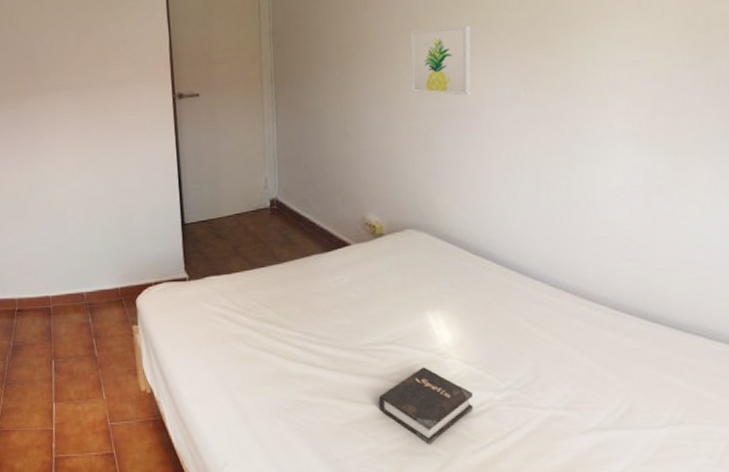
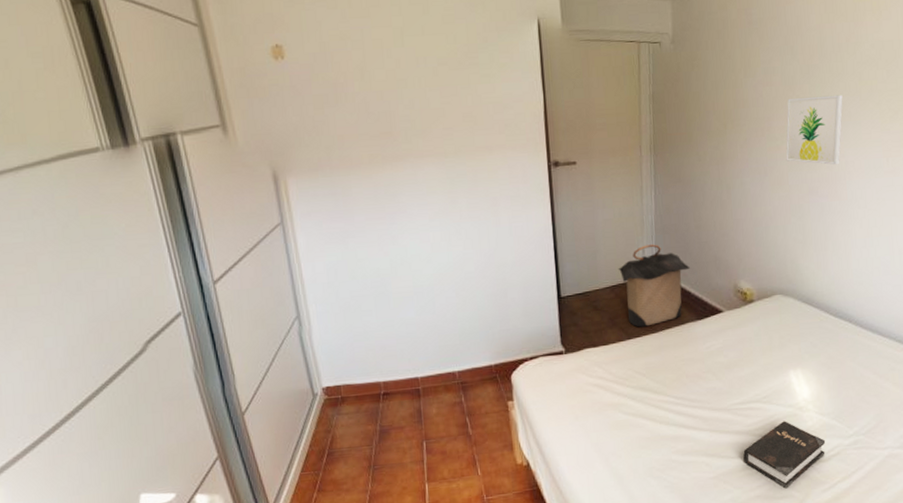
laundry hamper: none [240,174,314,257] -> present [618,244,690,327]

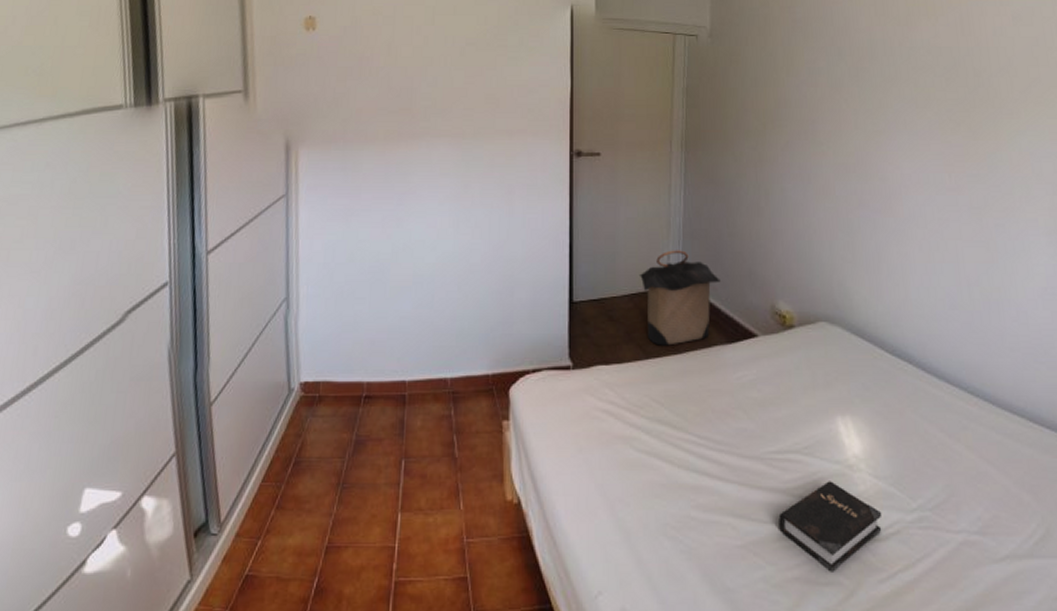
wall art: present [786,94,843,165] -> none [832,101,897,177]

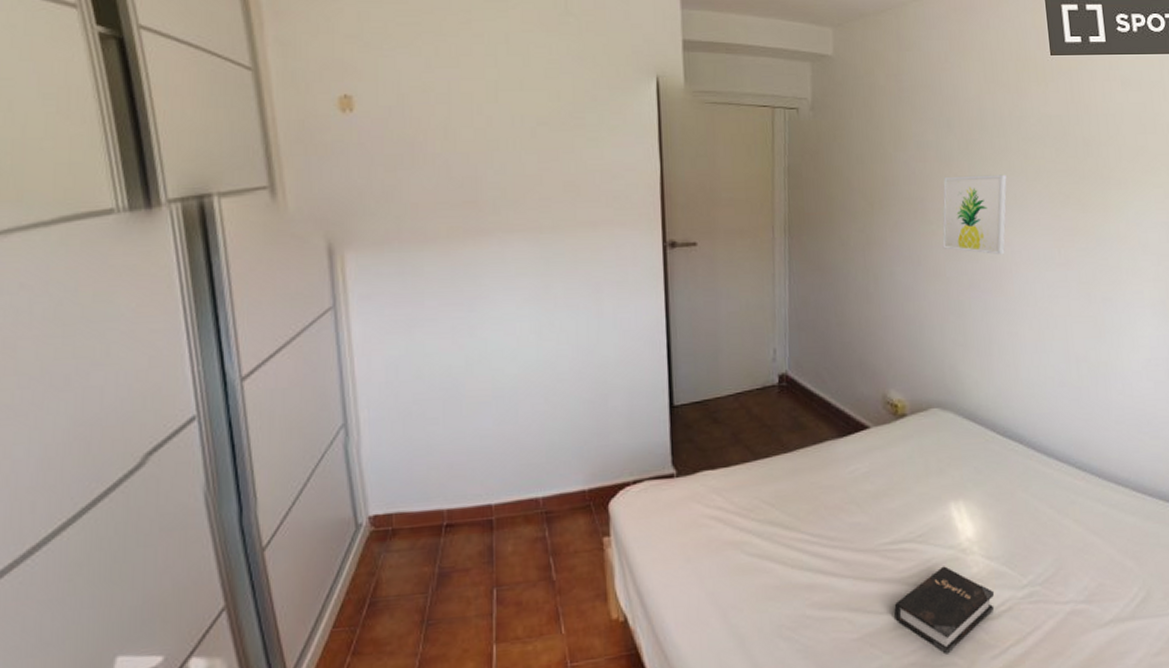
laundry hamper: present [638,250,721,346] -> none [743,343,830,445]
wall art: none [832,101,897,177] -> present [942,174,1007,255]

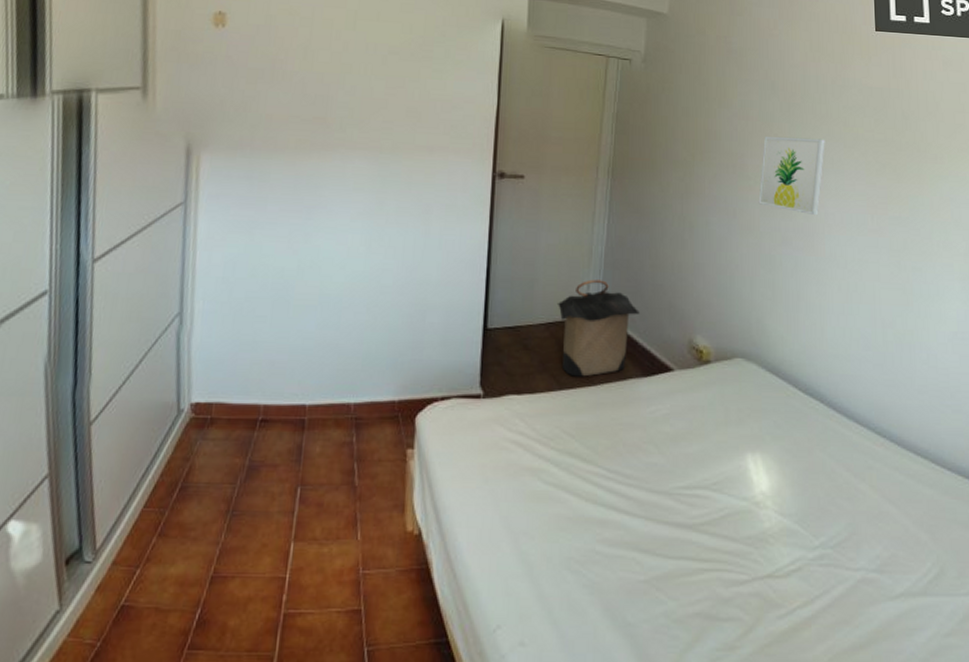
laundry hamper: none [743,343,830,445] -> present [556,279,640,377]
hardback book: present [894,566,995,654] -> none [683,517,785,608]

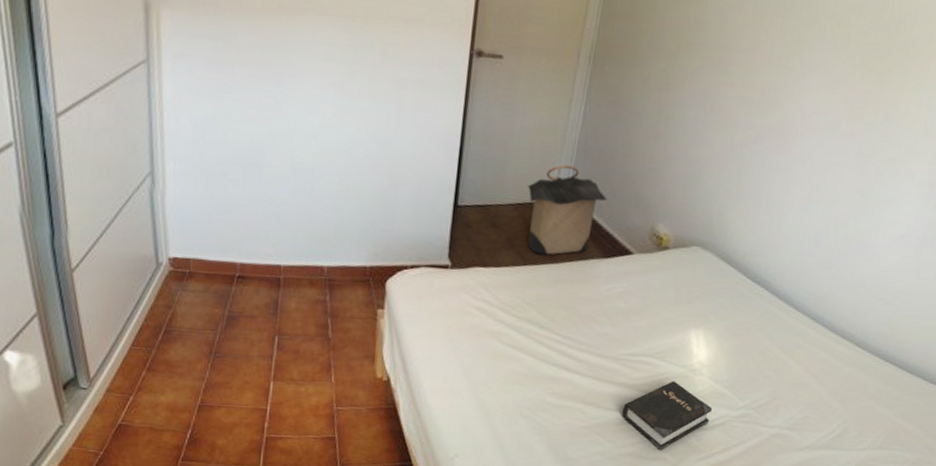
hardback book: none [683,517,785,608] -> present [622,381,713,451]
wall art: present [758,136,825,216] -> none [737,30,816,117]

